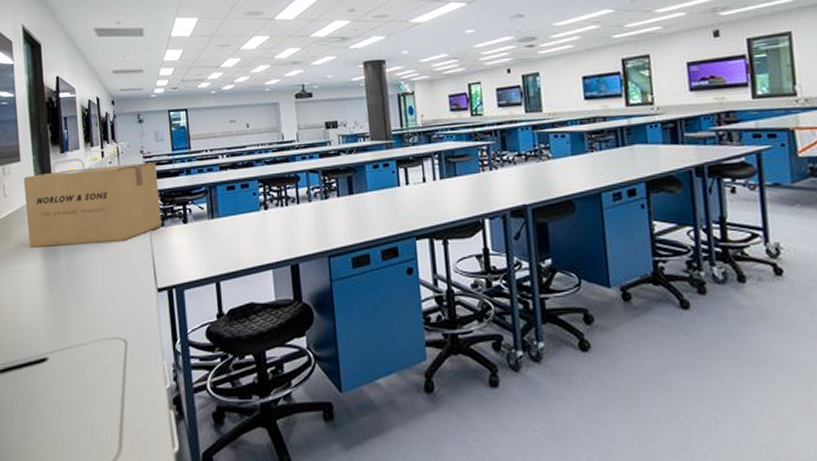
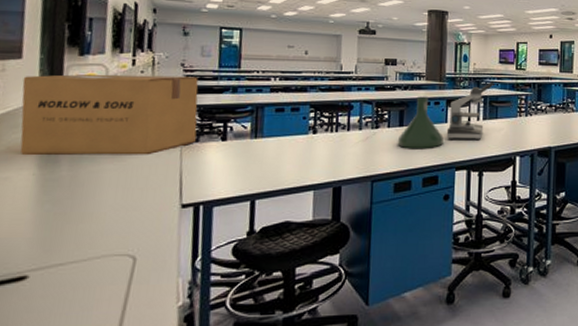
flask: none [349,158,399,219] -> present [397,96,444,149]
microscope: none [400,133,448,206] -> present [446,81,495,141]

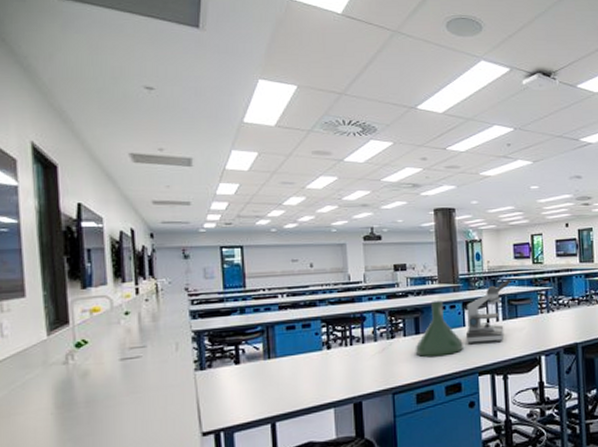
box: present [20,74,198,155] -> none [29,300,209,395]

